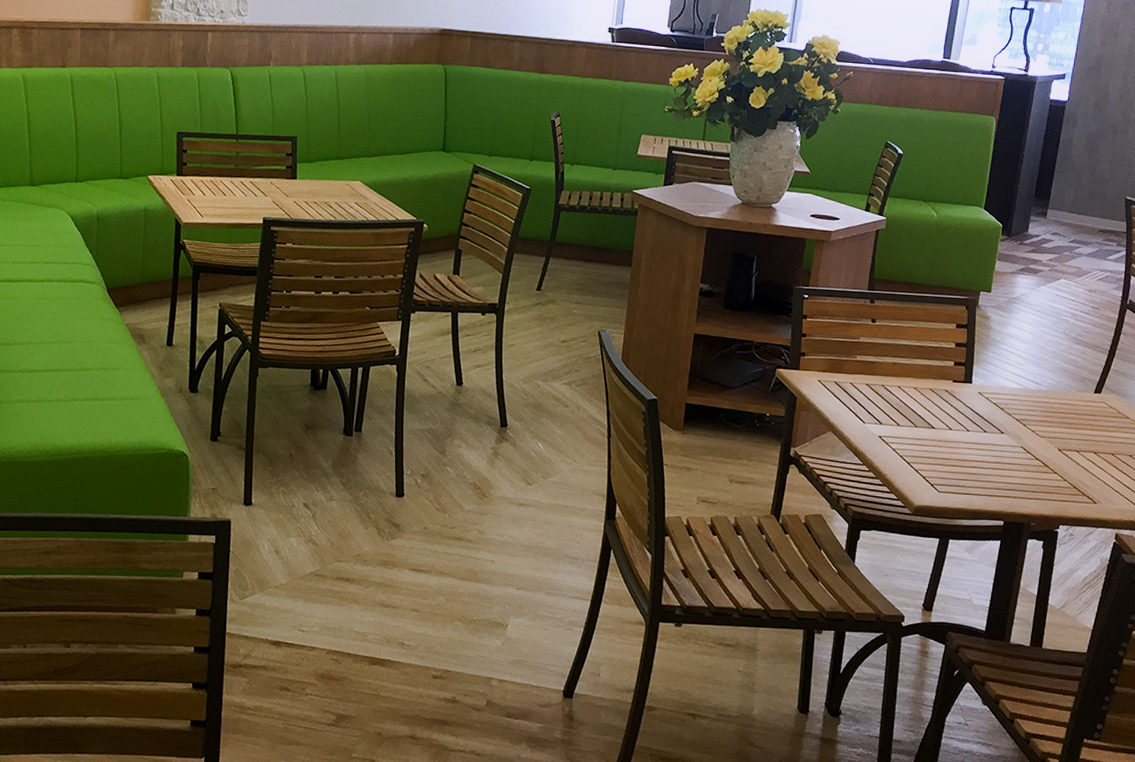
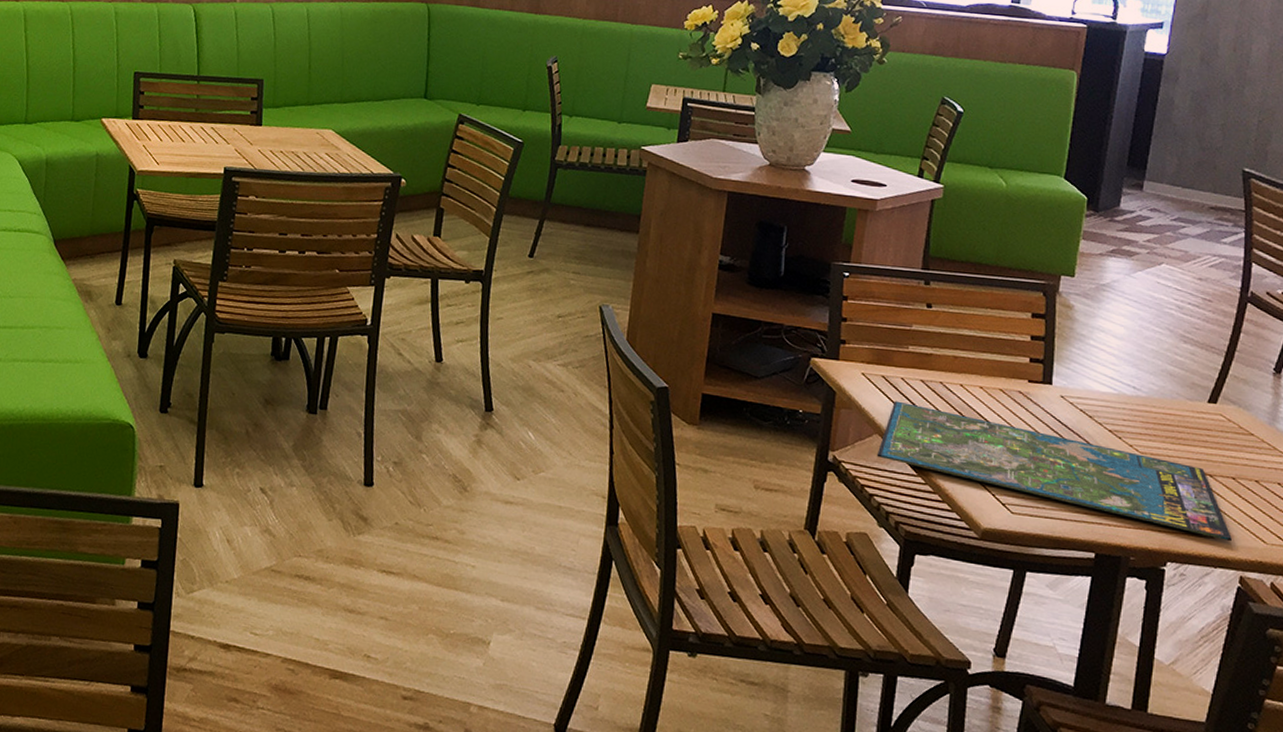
board game: none [830,402,1110,505] -> present [876,401,1232,541]

